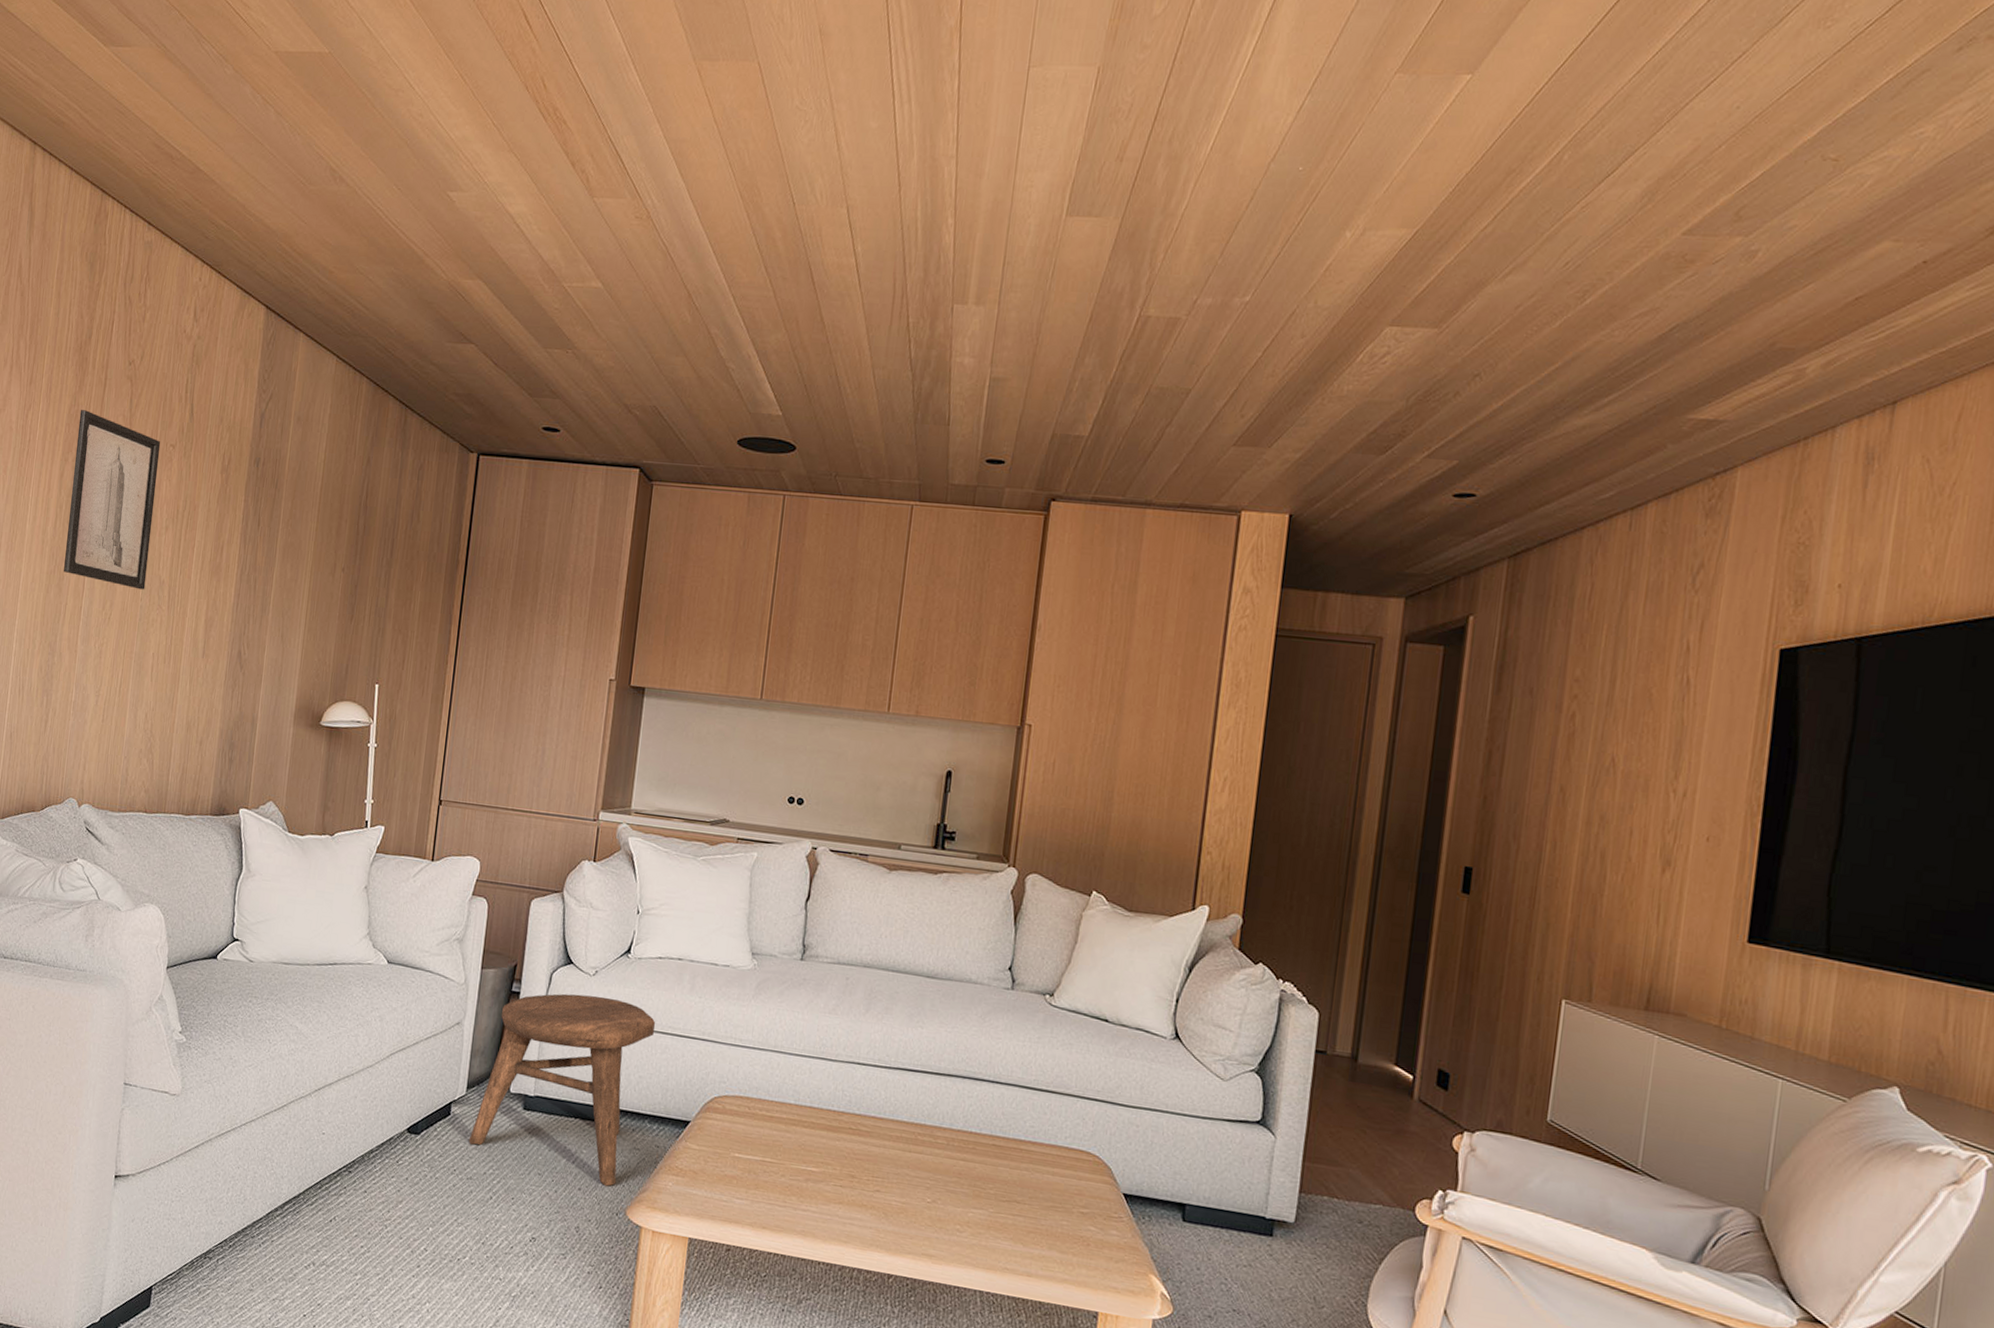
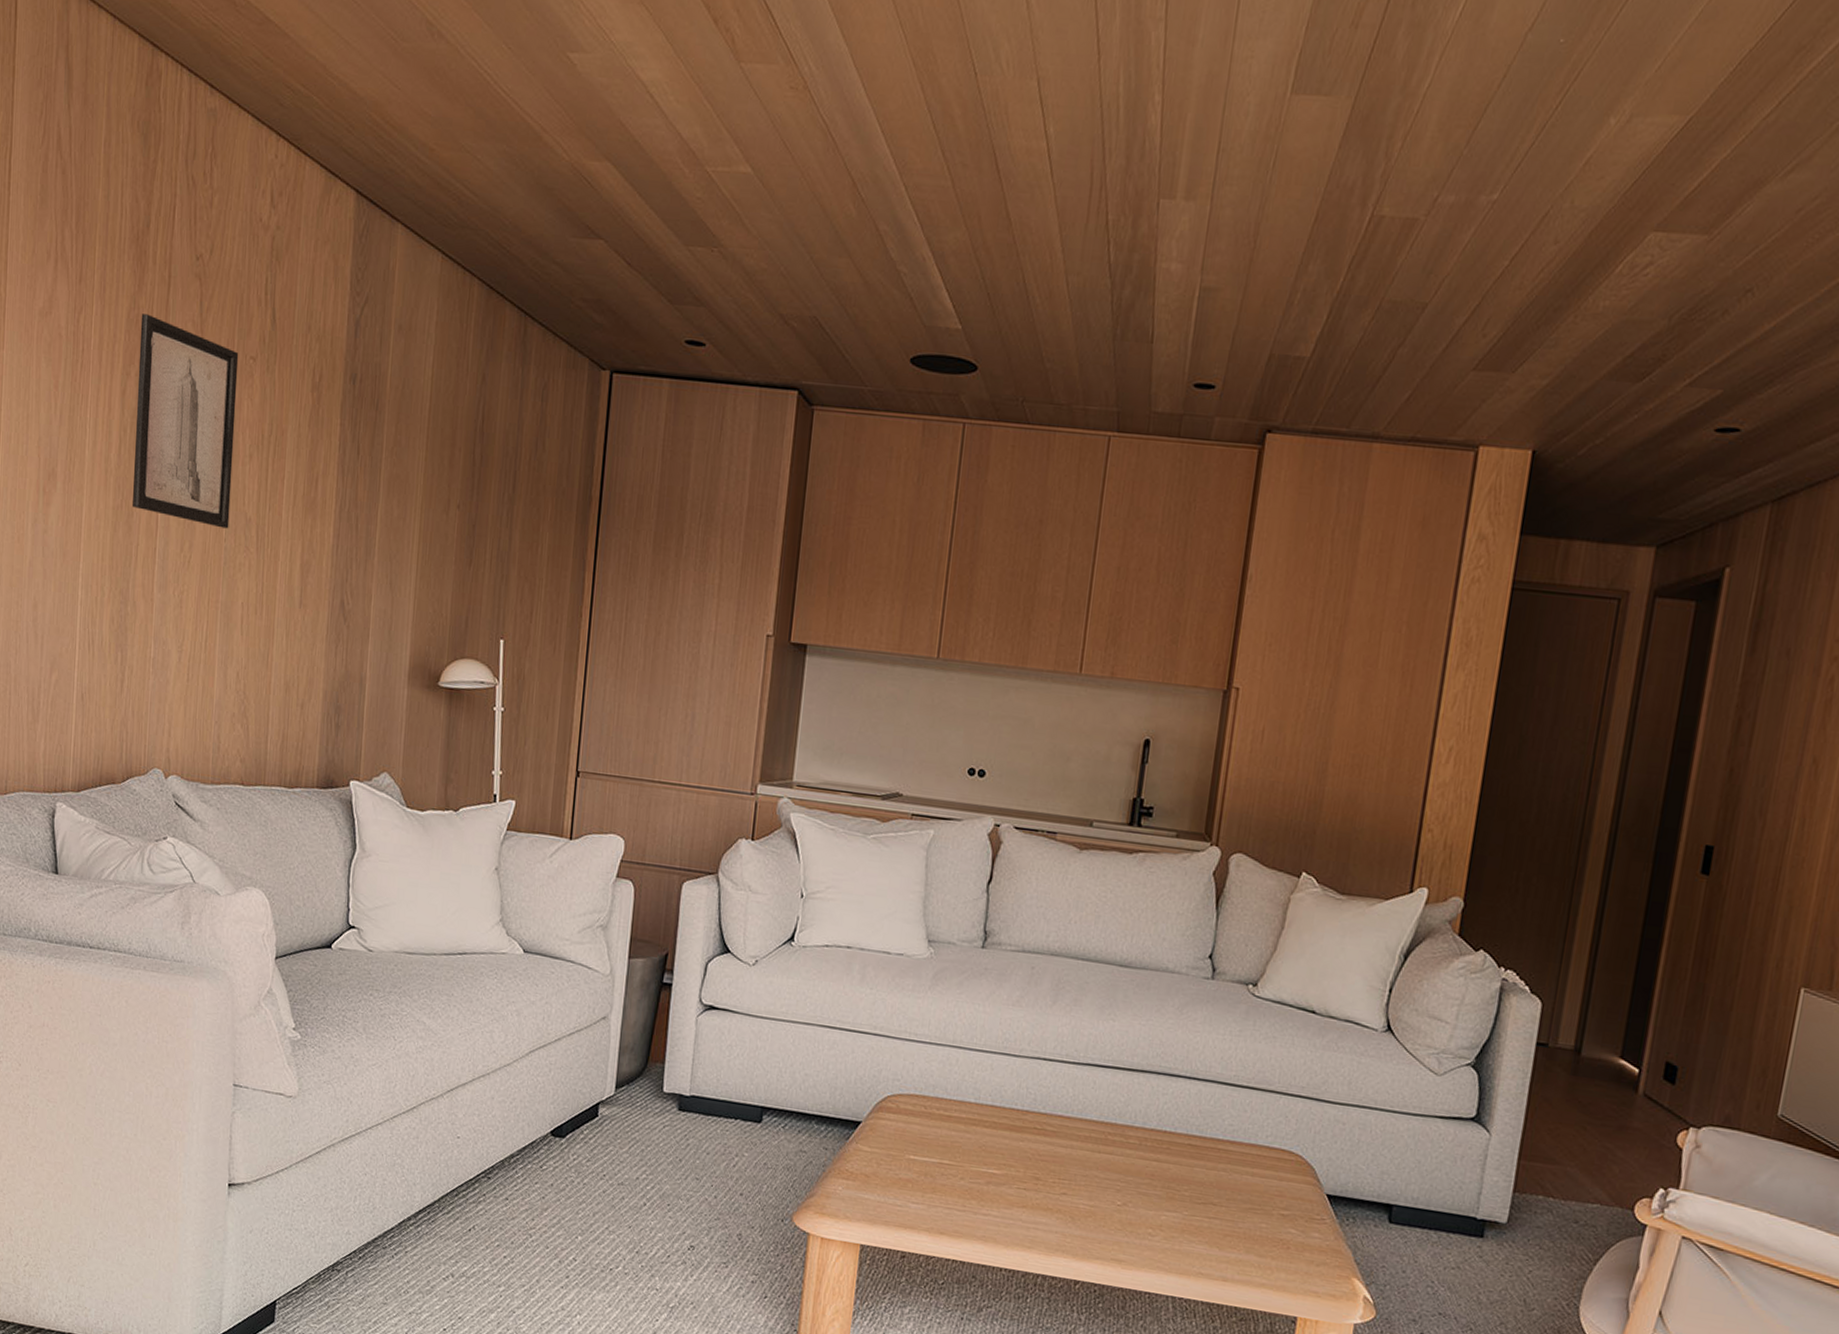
stool: present [468,993,656,1186] -> none [618,985,823,1191]

